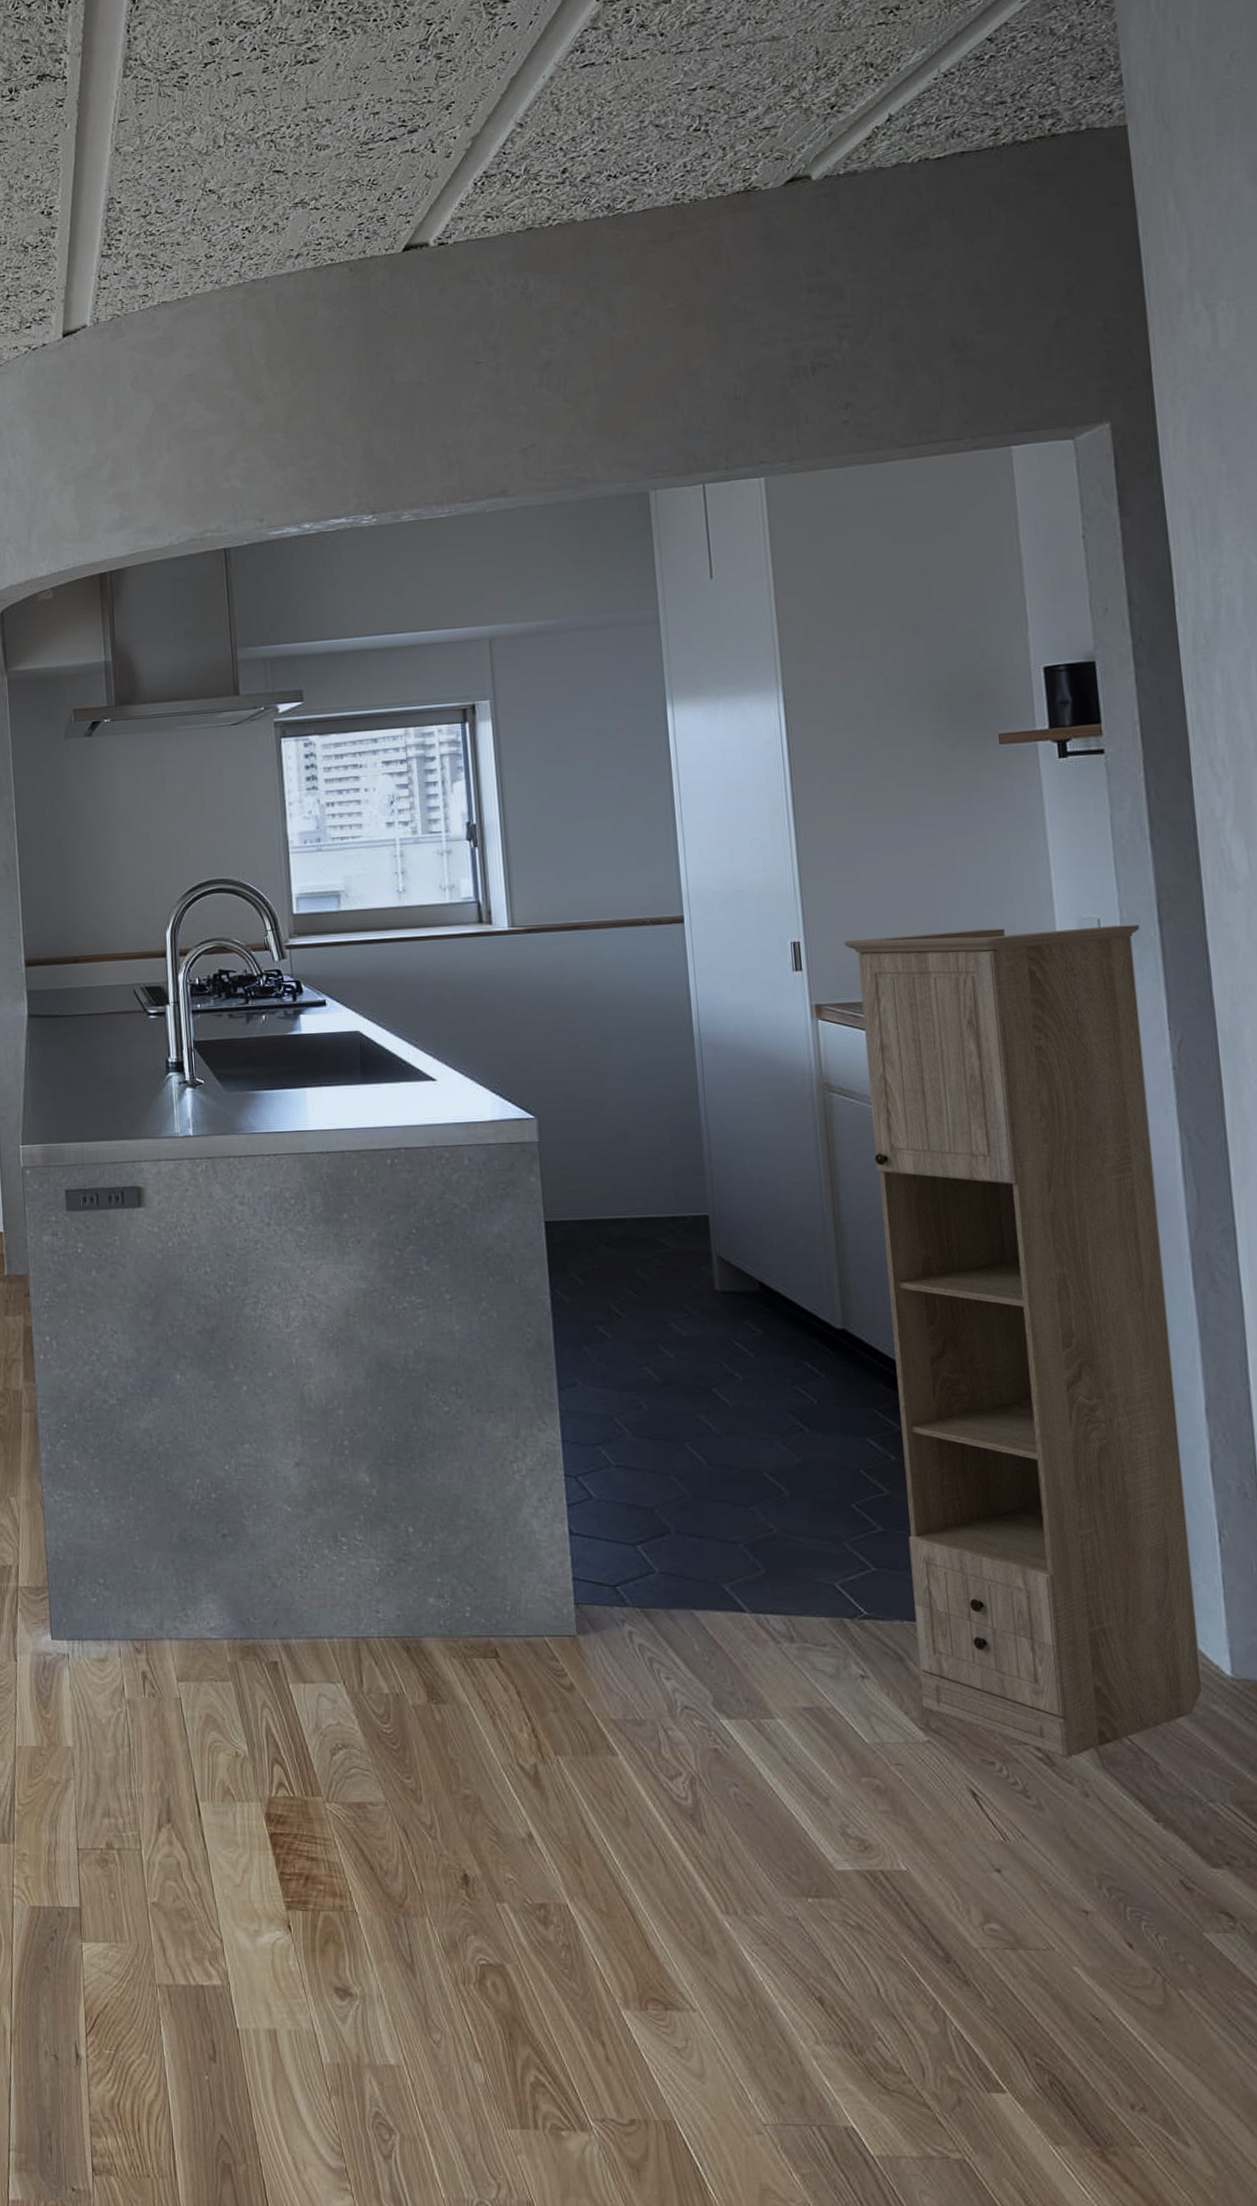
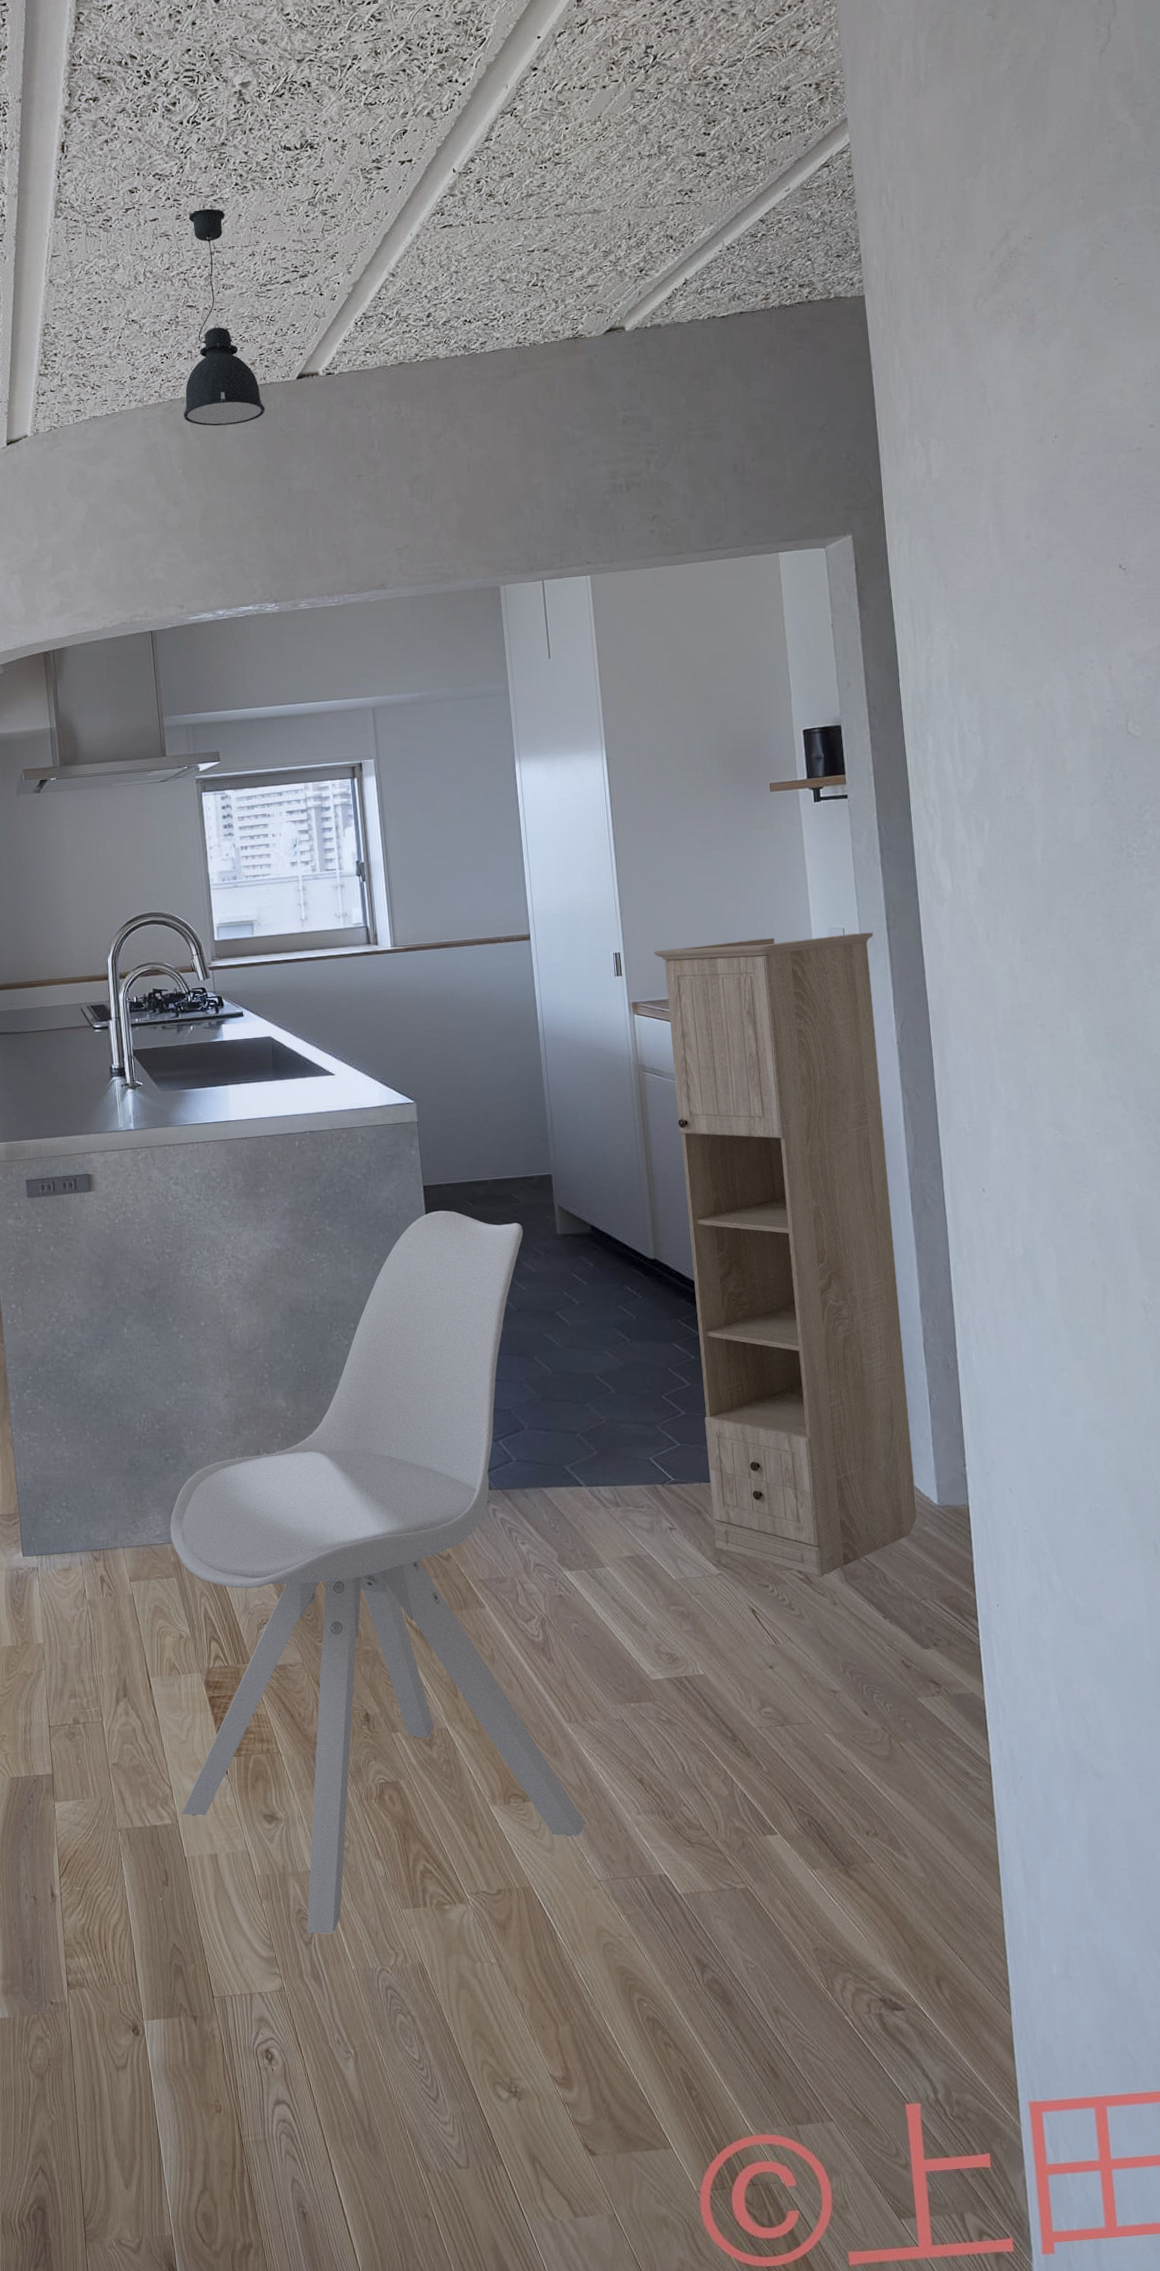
chair: none [226,1253,748,2149] -> present [170,1210,586,1934]
pendant light: none [267,58,365,309] -> present [183,208,266,426]

